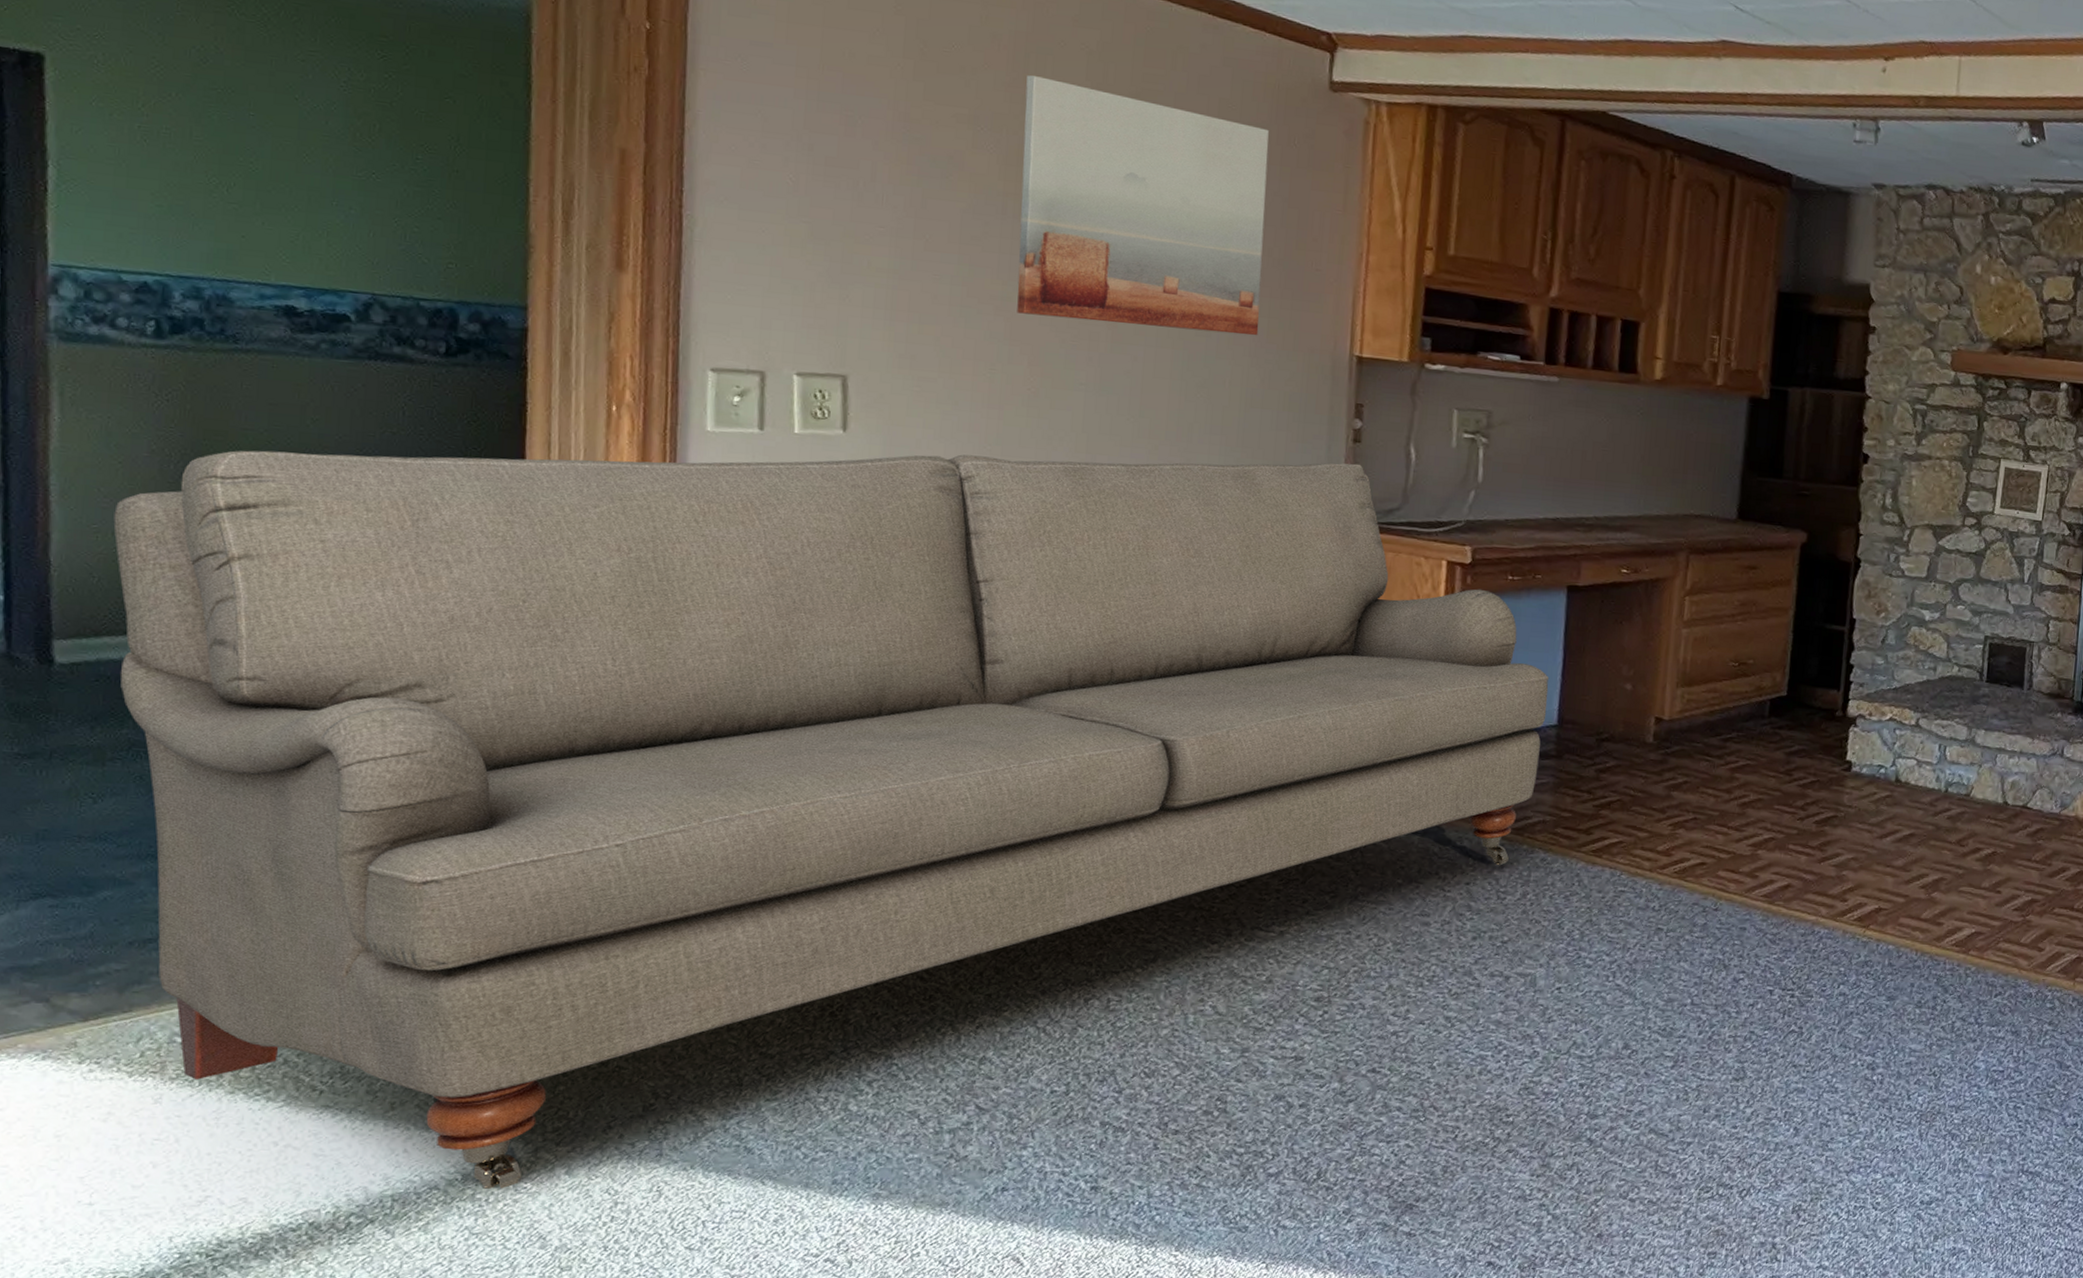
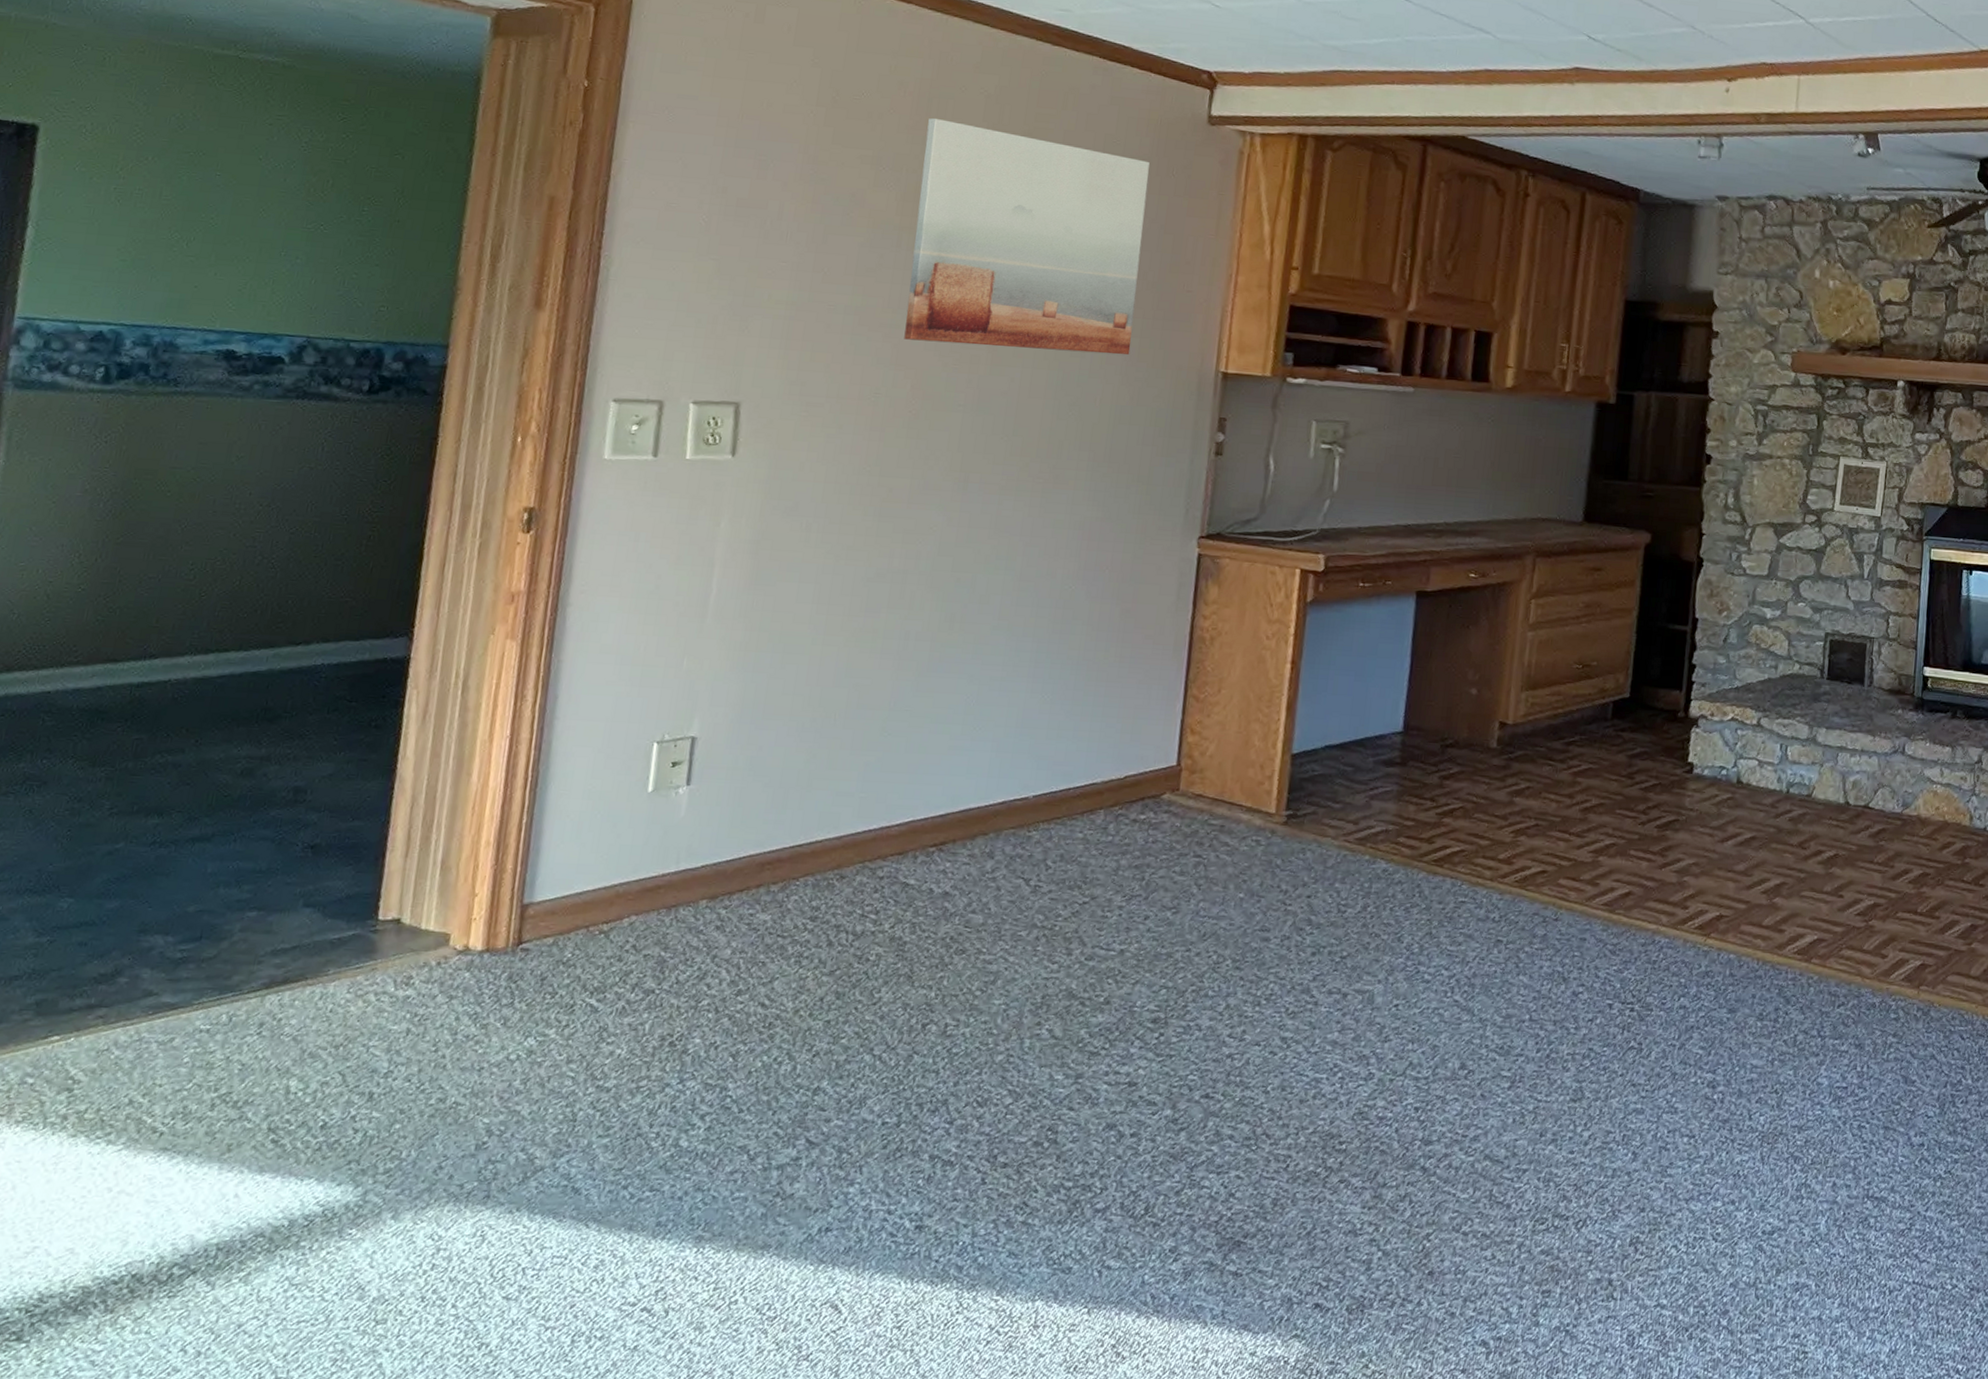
sofa: present [113,450,1550,1190] -> none [19,475,1397,1237]

